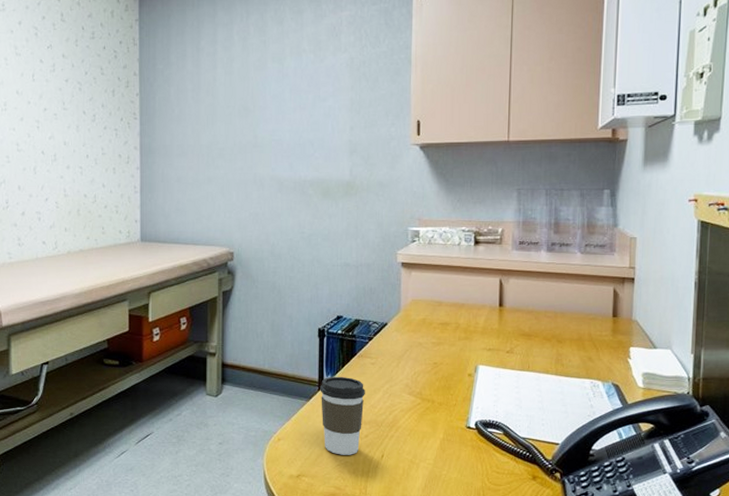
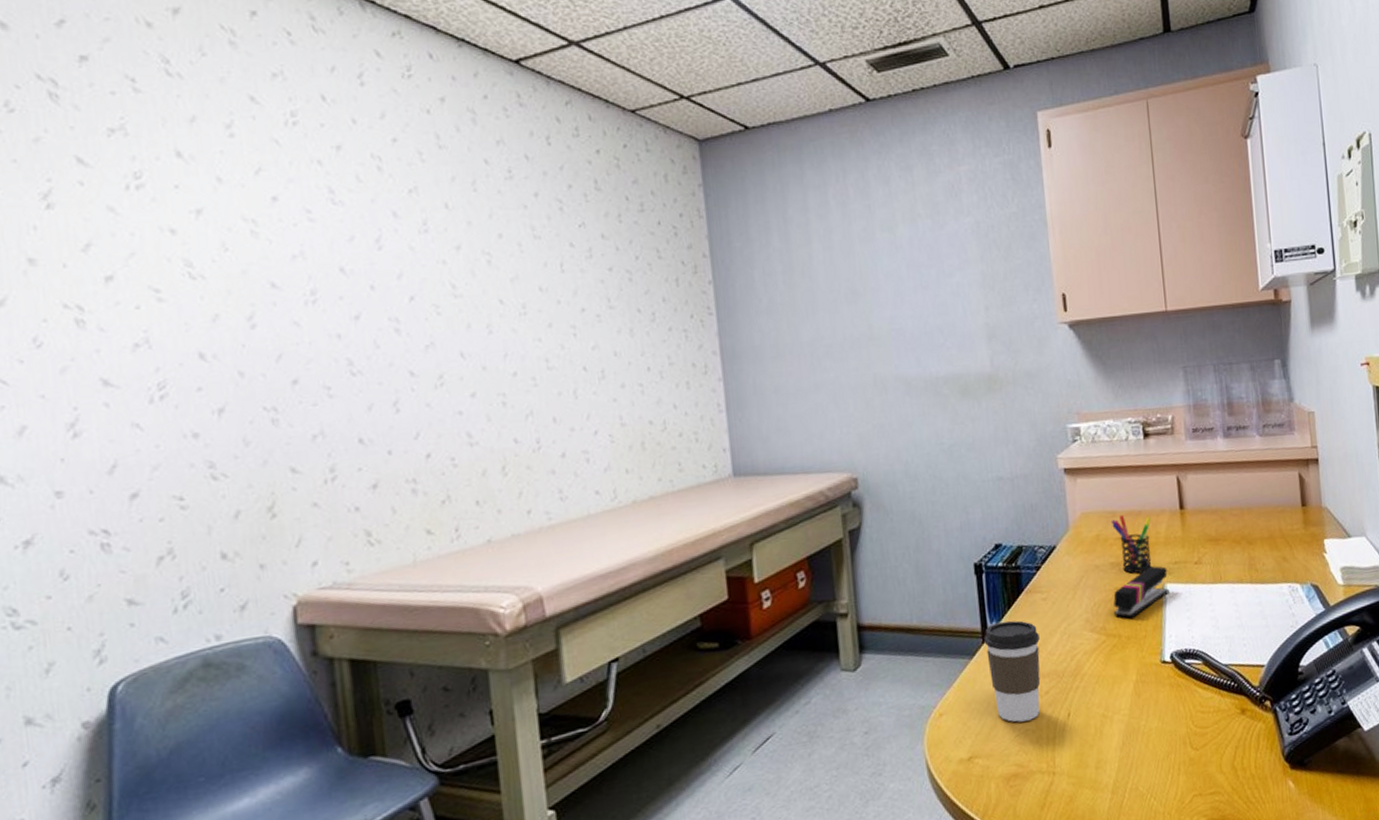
stapler: none [430,350,481,389] -> present [1113,566,1169,618]
pen holder: none [436,306,472,353] -> present [1110,515,1152,574]

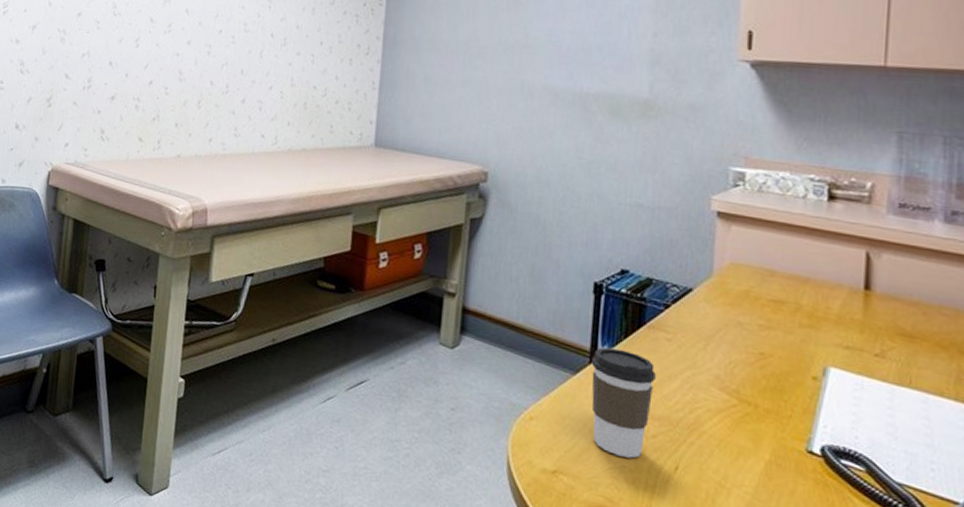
pen holder: present [1110,515,1152,574] -> none [766,277,821,346]
stapler: present [1113,566,1169,618] -> none [752,342,834,392]

